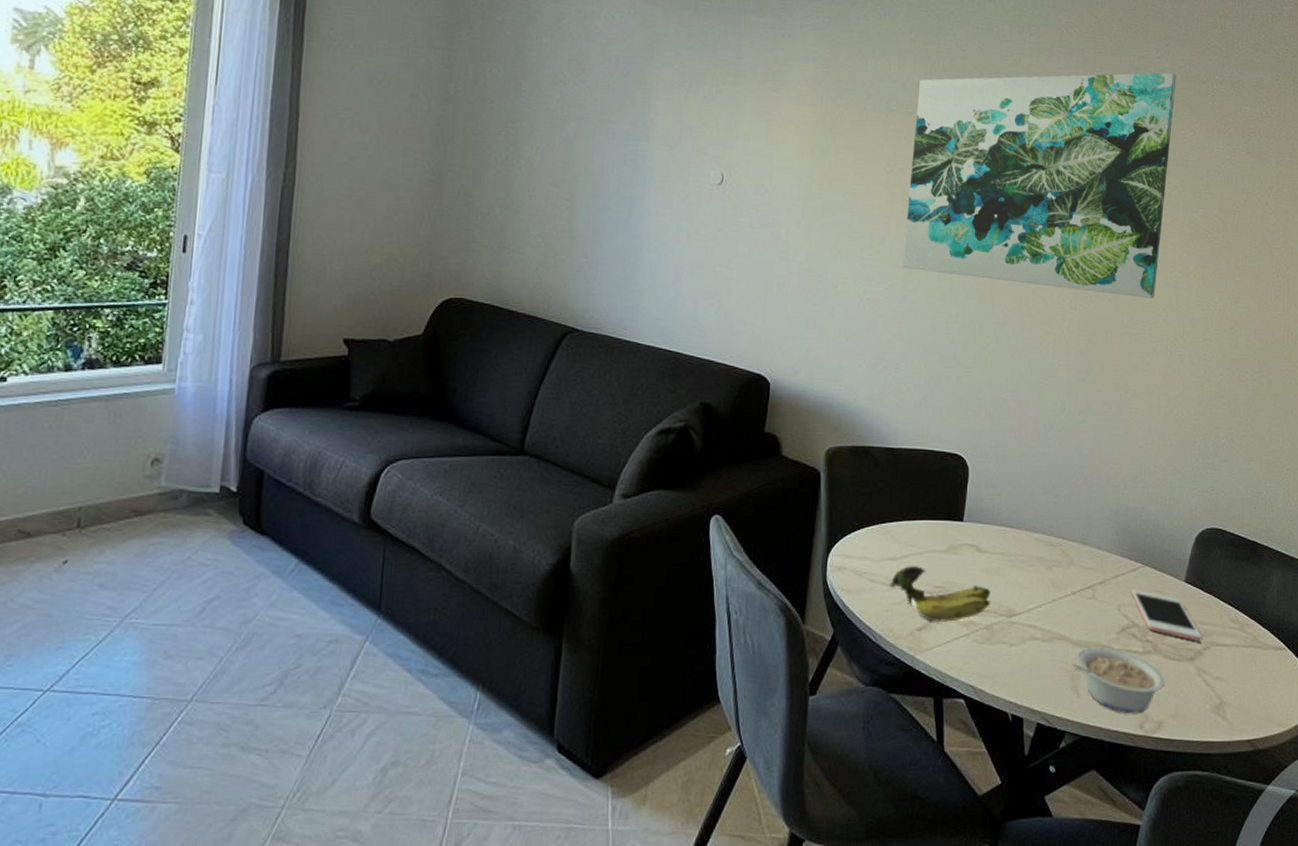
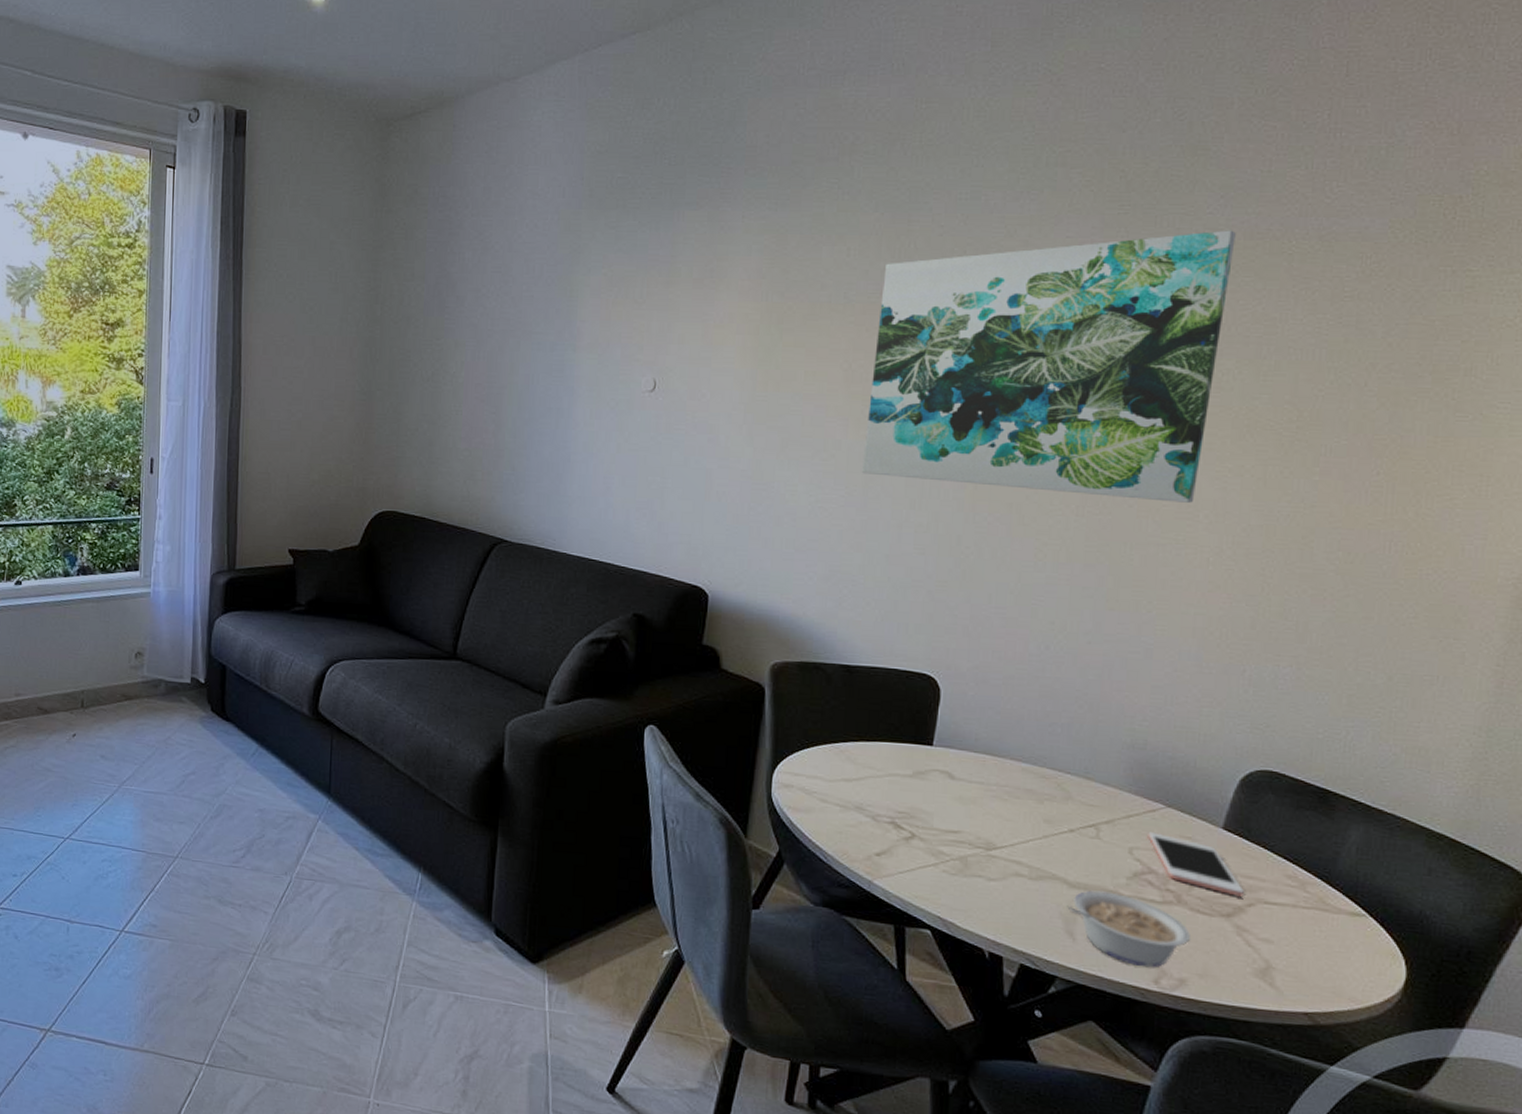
banana: present [890,566,991,622] -> none [844,788,965,850]

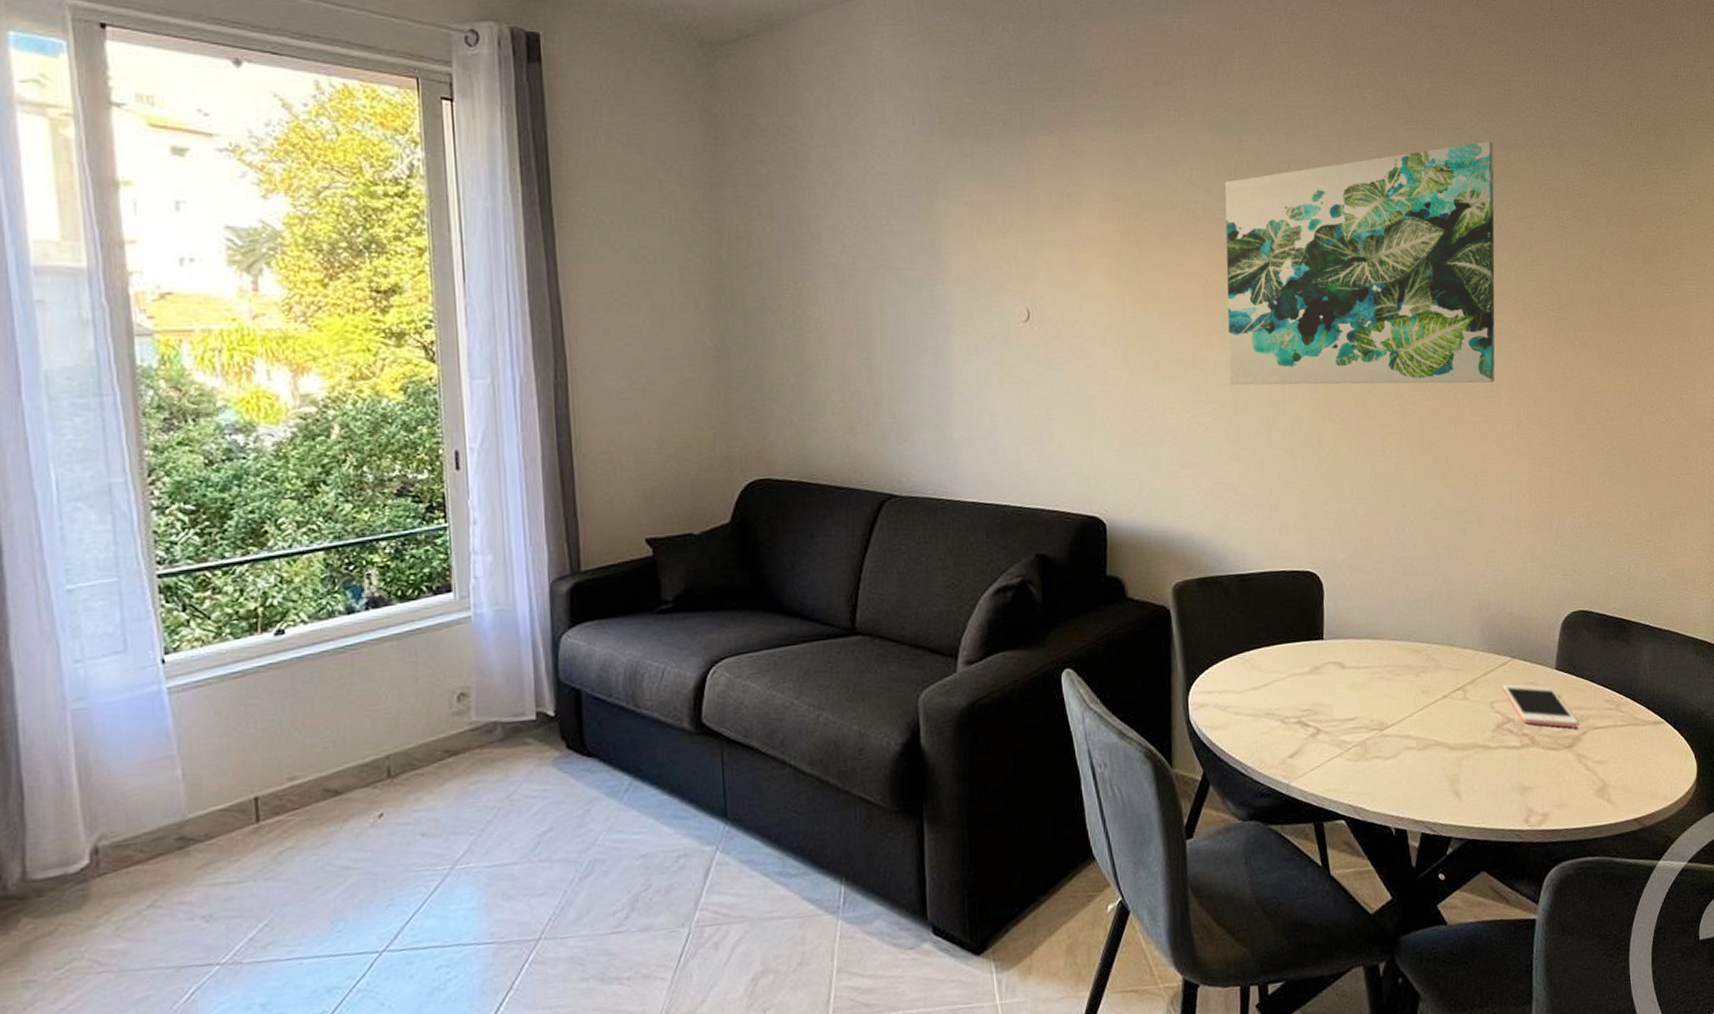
legume: present [1067,890,1190,968] -> none [1450,746,1546,811]

